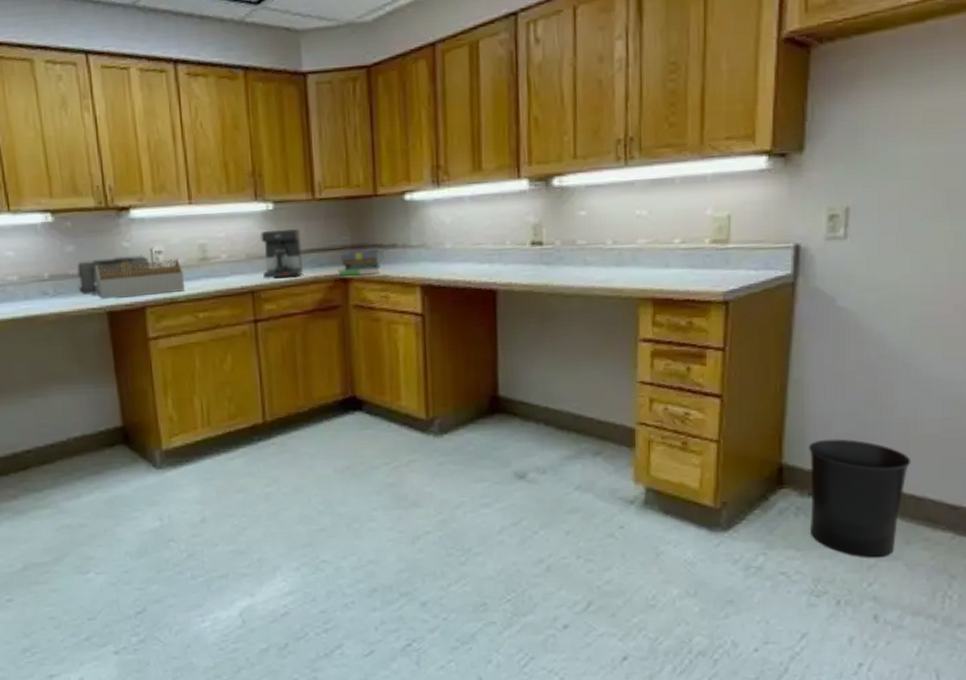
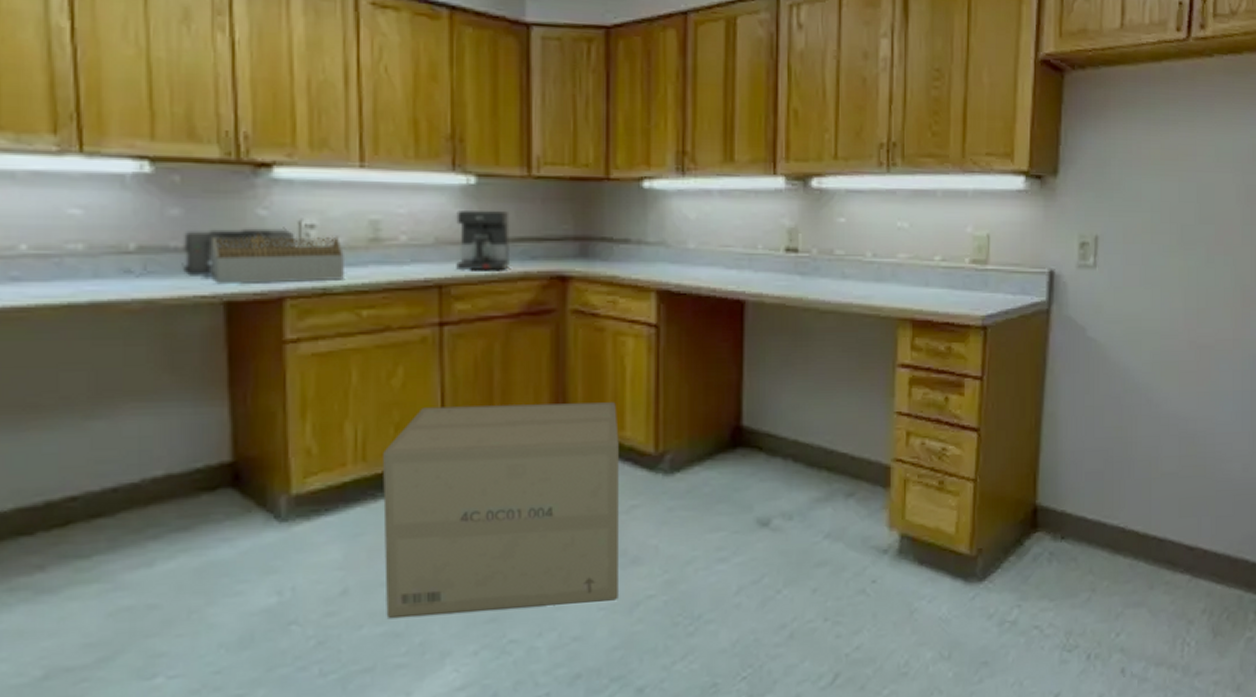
cardboard box: none [222,378,403,540] -> present [383,402,619,618]
books: present [338,248,380,277] -> none [555,241,608,275]
waste bin: present [809,439,911,558] -> none [1062,477,1154,605]

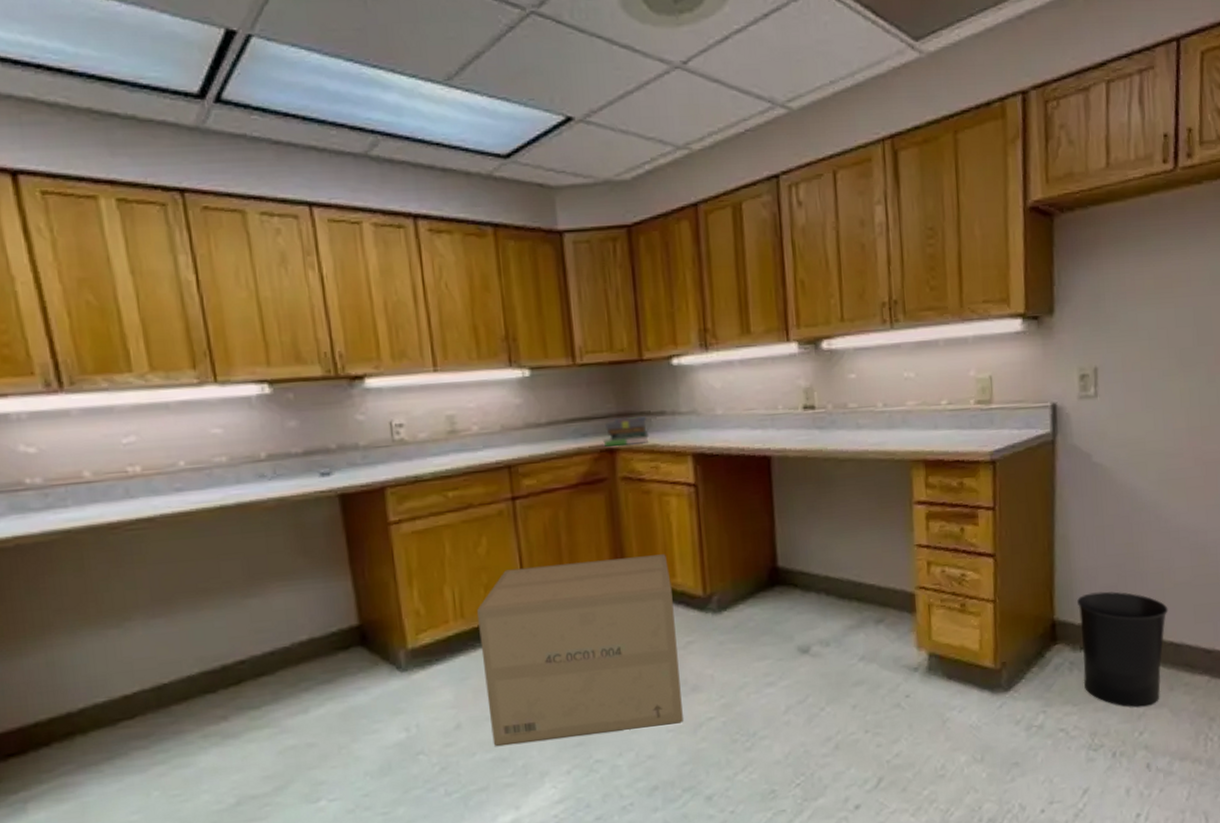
printer: present [182,227,296,276] -> none [301,428,389,476]
file organizer: present [210,233,344,285] -> none [323,431,431,481]
coffee maker: present [456,209,511,271] -> none [516,396,566,452]
books: none [555,241,608,275] -> present [603,416,649,447]
waste bin: none [1062,477,1154,605] -> present [1077,591,1168,707]

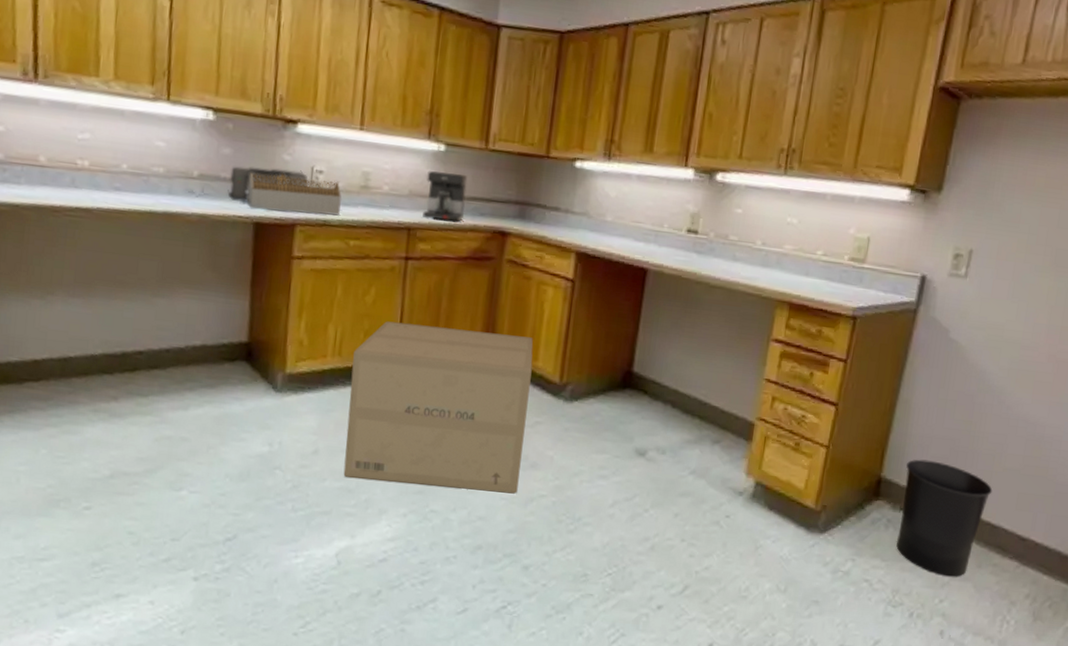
printer: none [301,428,389,476] -> present [227,166,308,202]
file organizer: none [323,431,431,481] -> present [247,172,342,216]
coffee maker: none [516,396,566,452] -> present [423,170,468,222]
books: present [603,416,649,447] -> none [497,205,541,234]

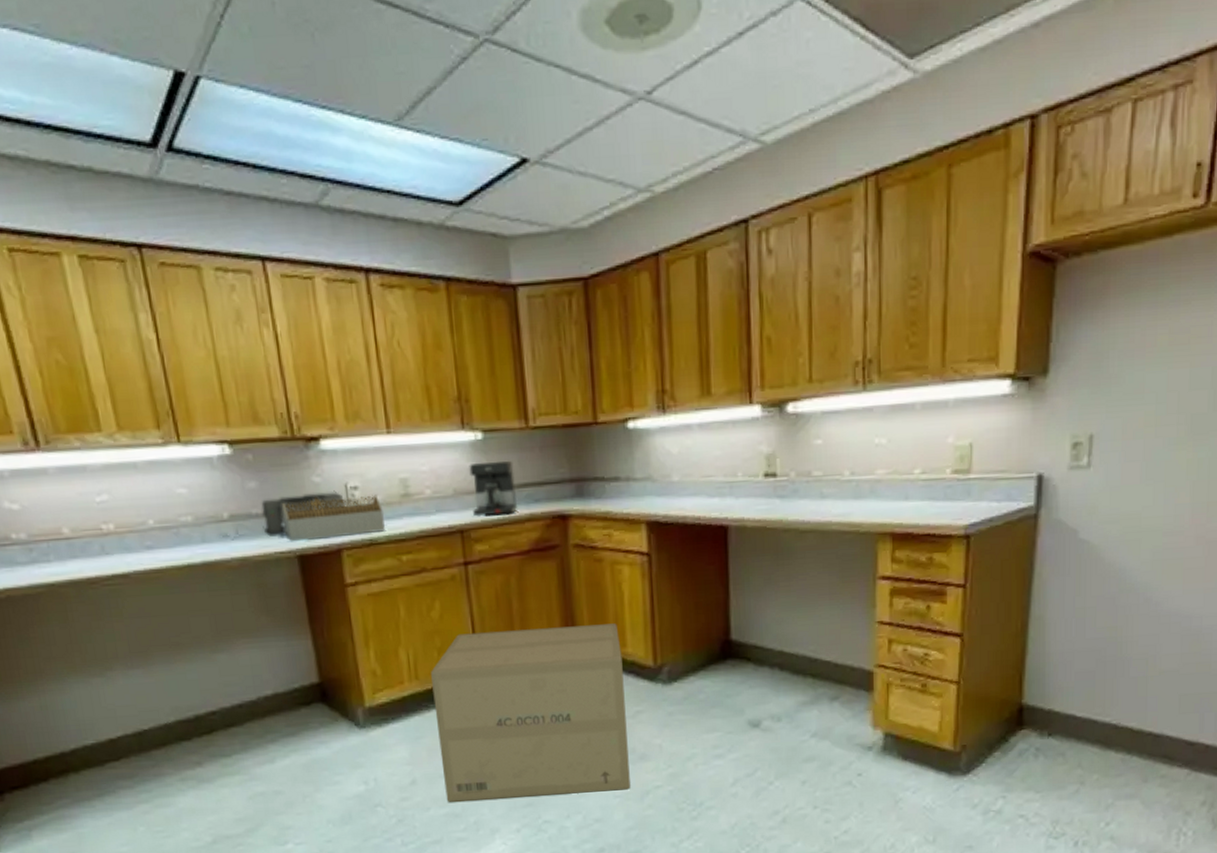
waste bin: present [896,459,993,577] -> none [1048,676,1150,797]

